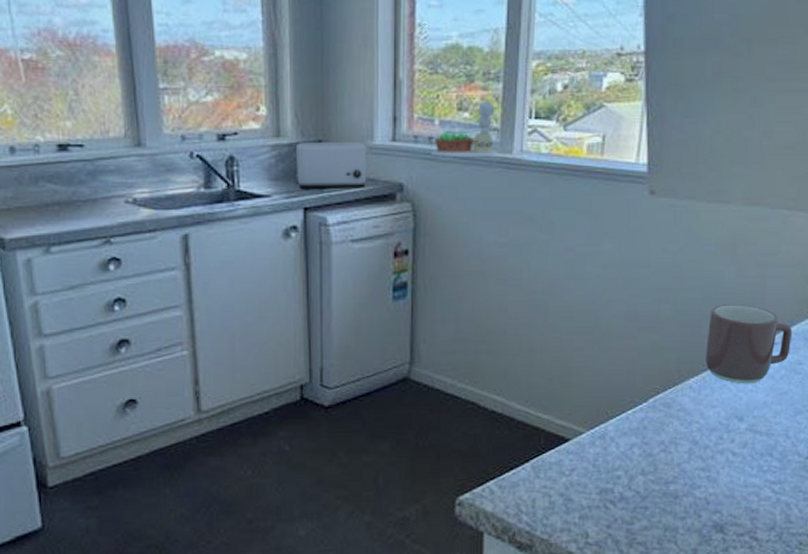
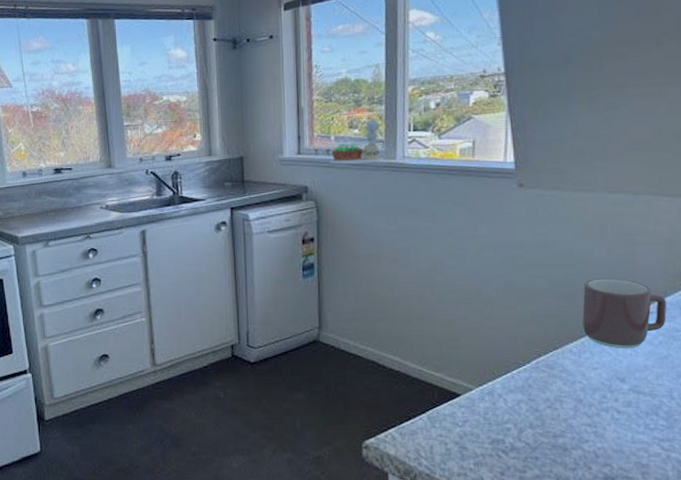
toaster: present [295,141,370,190] -> none [224,156,280,194]

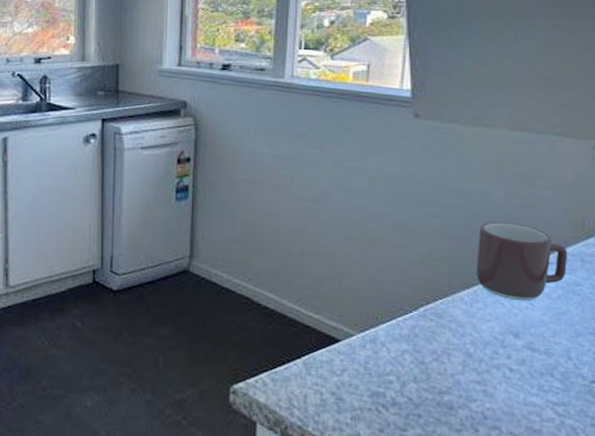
succulent plant: present [328,113,383,164] -> none [211,28,271,80]

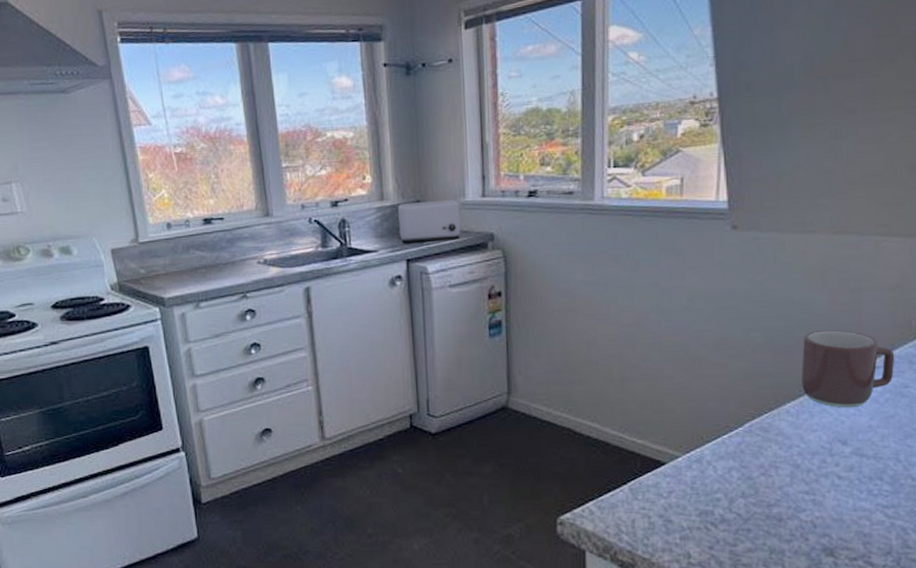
toaster: none [96,65,159,104] -> present [398,199,463,244]

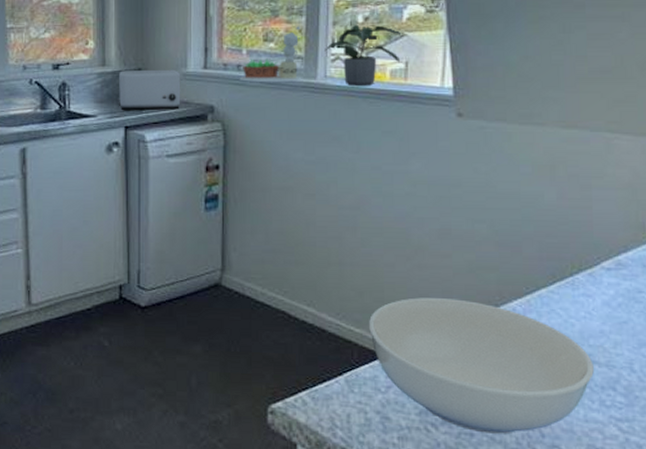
succulent plant: none [517,148,580,207] -> present [239,26,302,82]
potted plant: none [601,142,678,206] -> present [325,24,403,87]
bowl: none [649,405,862,528] -> present [368,297,594,434]
mug: present [801,329,895,408] -> none [528,225,628,310]

